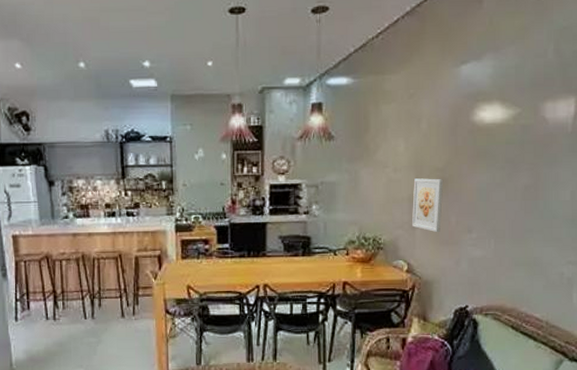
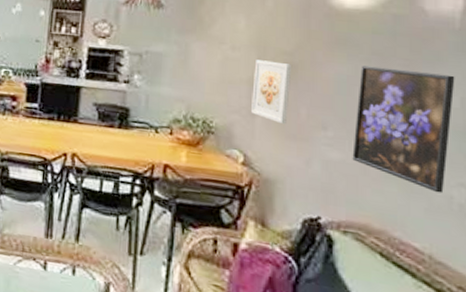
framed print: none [491,173,567,272] -> present [352,65,455,193]

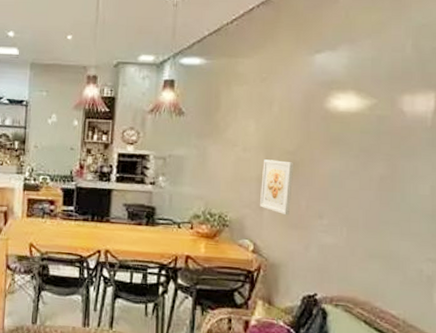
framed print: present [352,65,455,193] -> none [343,161,426,268]

